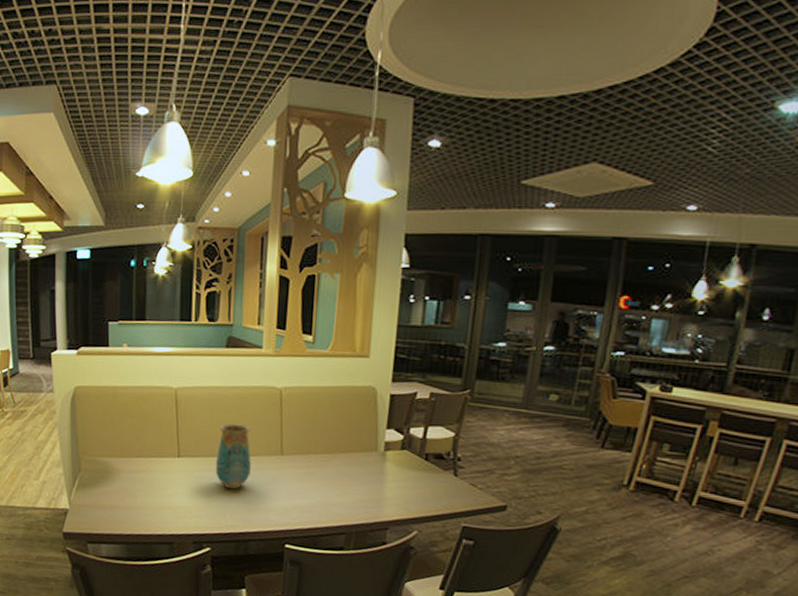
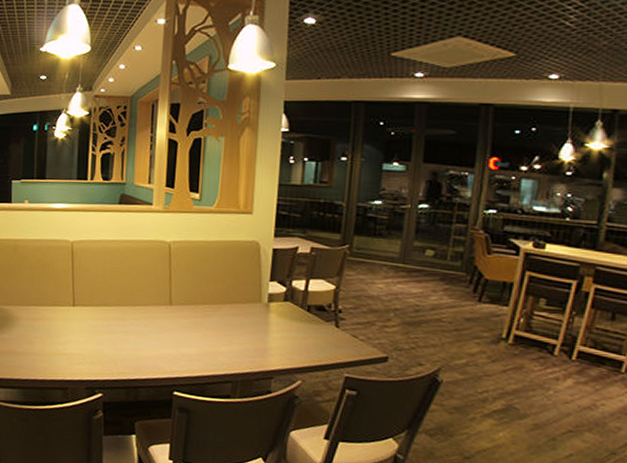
vase: present [215,423,251,490] -> none [107,275,142,338]

